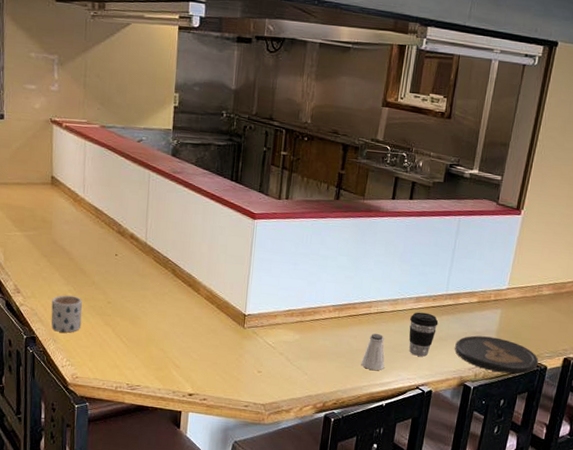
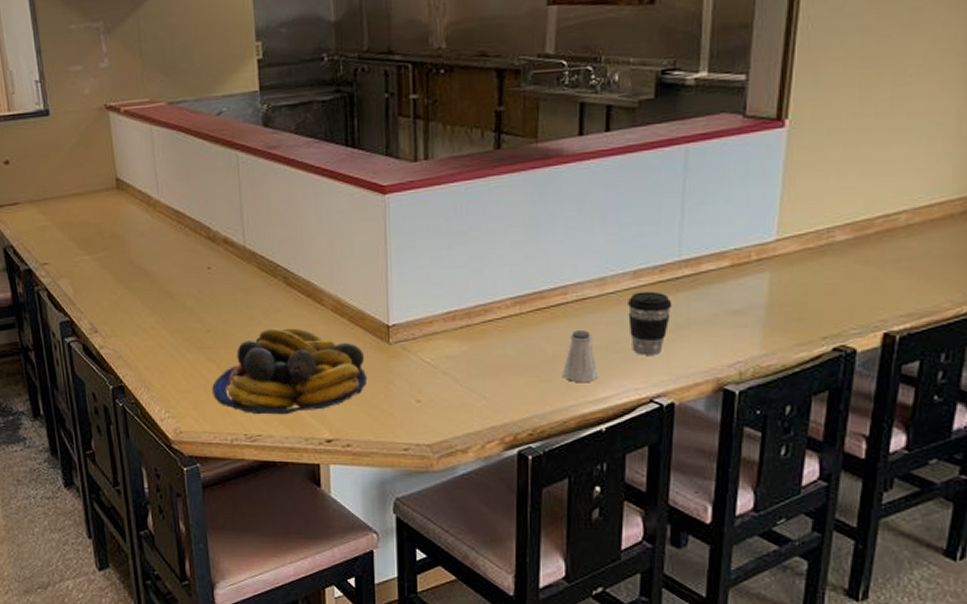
mug: present [51,295,83,333] -> none [137,328,178,377]
fruit bowl: none [106,306,225,372] -> present [212,328,368,415]
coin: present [455,335,539,374] -> none [703,315,841,366]

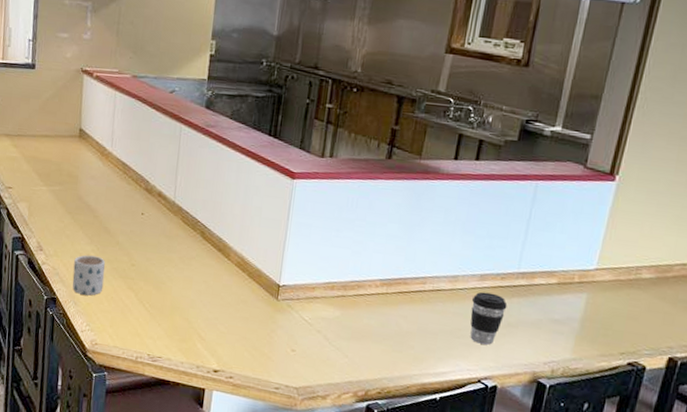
mug: none [137,328,178,377] -> present [72,255,105,296]
fruit bowl: present [212,328,368,415] -> none [128,271,256,344]
saltshaker: present [562,330,598,383] -> none [411,314,440,358]

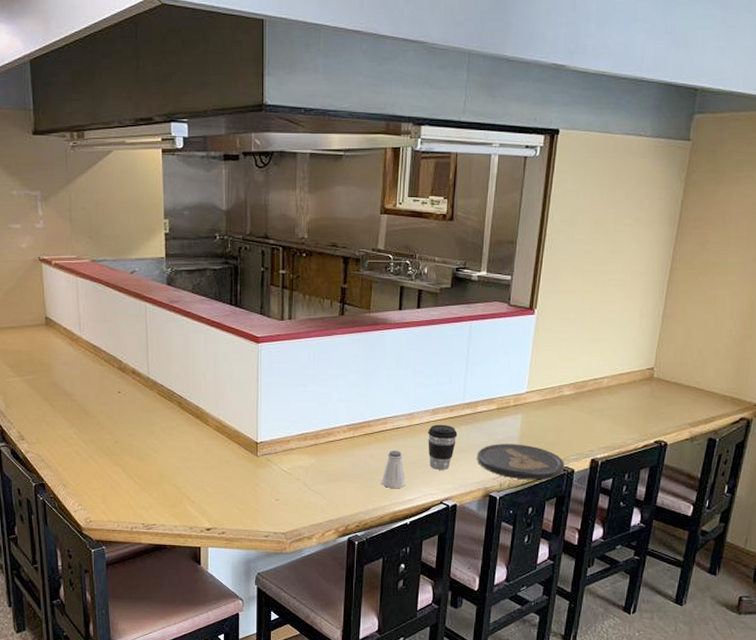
mug: present [72,255,105,296] -> none [58,438,90,477]
saltshaker: none [411,314,440,358] -> present [381,451,406,489]
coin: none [527,323,635,373] -> present [477,444,565,480]

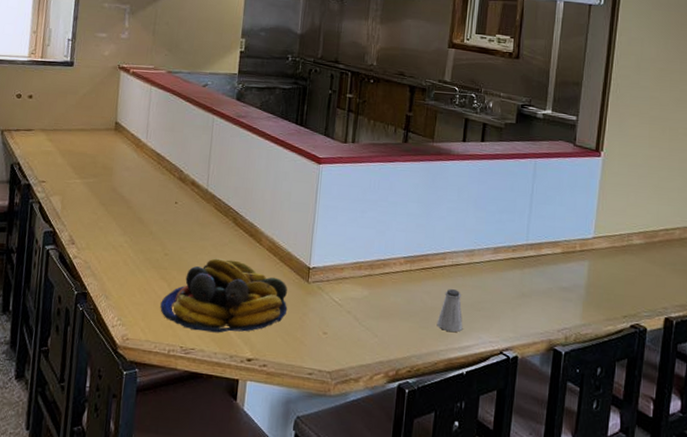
fruit bowl: none [118,441,240,509] -> present [160,258,288,333]
coffee cup: present [428,424,458,470] -> none [488,264,520,316]
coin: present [477,444,565,480] -> none [540,291,636,337]

